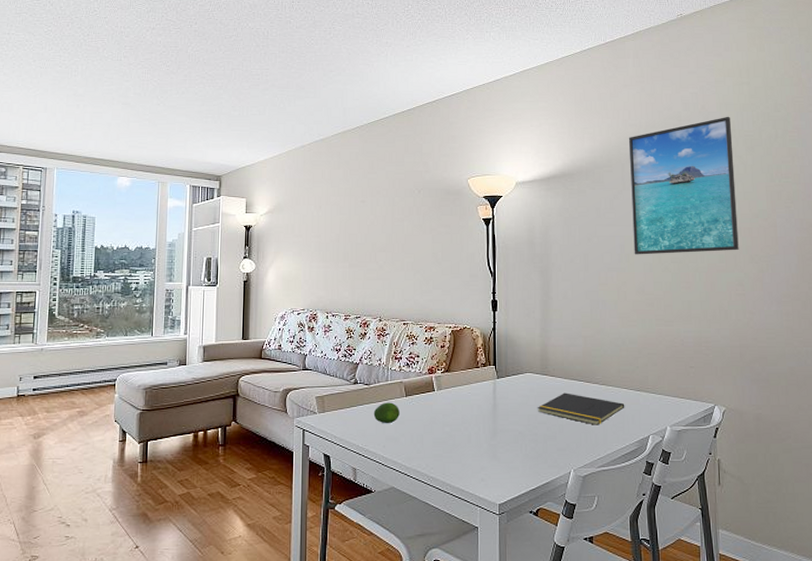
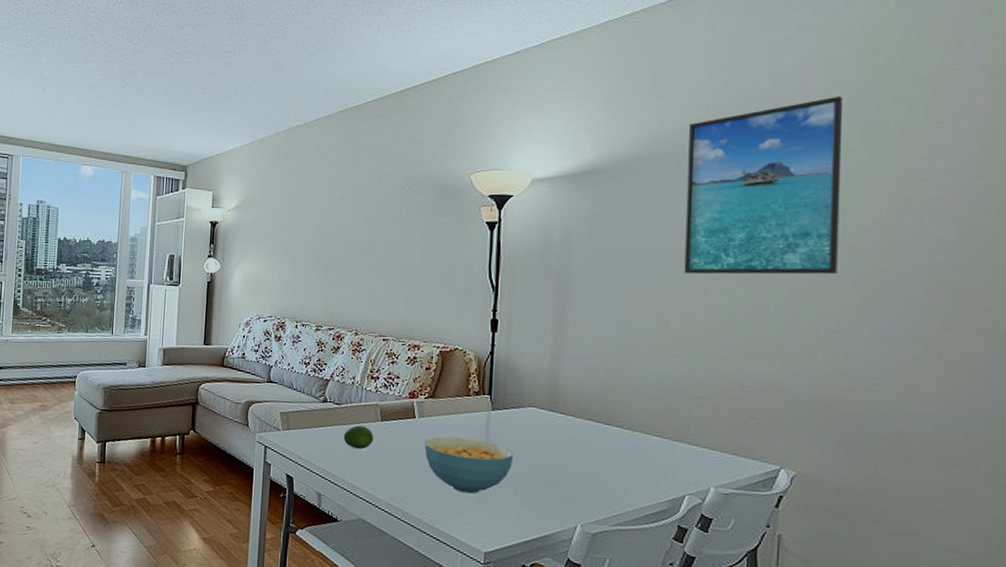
cereal bowl: none [444,405,517,454] -> present [424,437,514,494]
notepad: present [537,393,625,425] -> none [539,434,655,477]

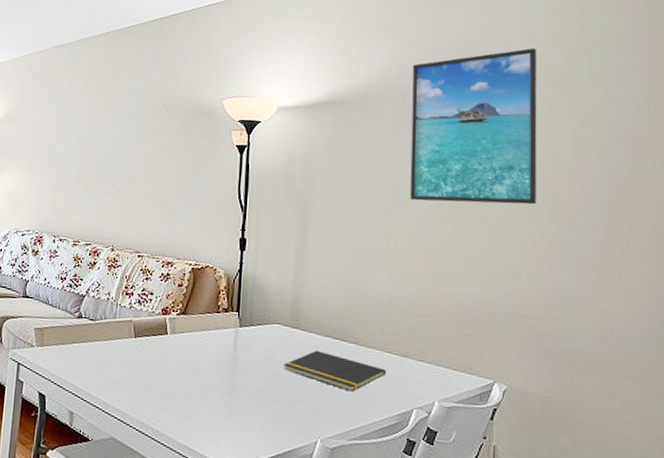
fruit: present [343,425,373,450] -> none [97,341,127,367]
cereal bowl: present [424,437,514,494] -> none [175,353,260,411]
notepad: none [539,434,655,477] -> present [283,350,387,392]

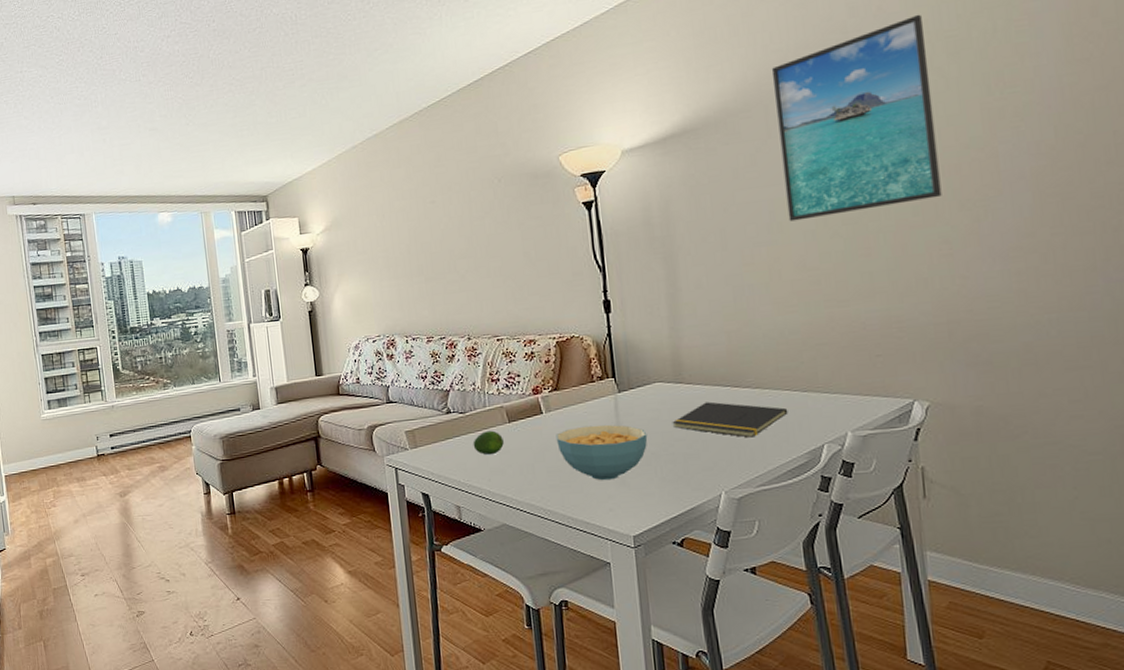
fruit: none [97,341,127,367] -> present [472,430,504,456]
cereal bowl: none [175,353,260,411] -> present [556,424,648,481]

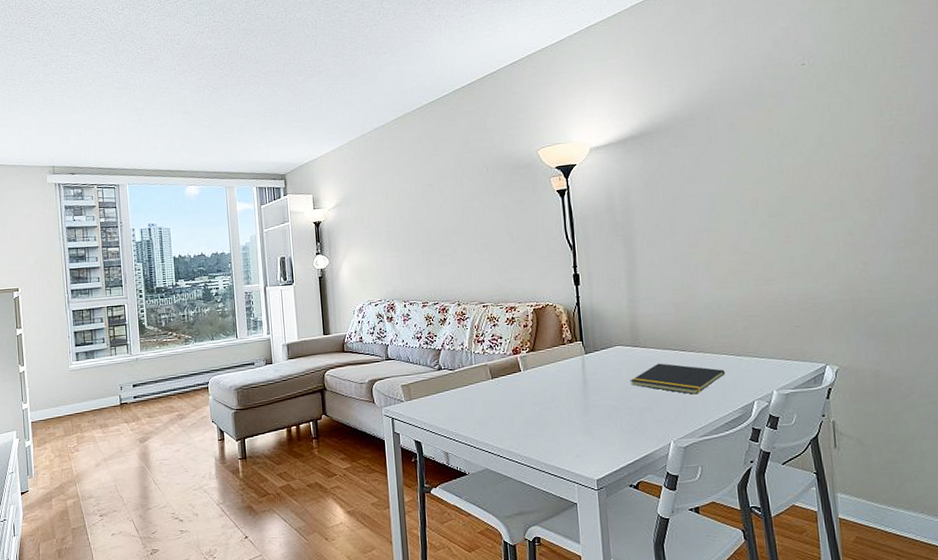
fruit: present [472,430,504,456] -> none [460,385,487,408]
cereal bowl: present [556,424,648,481] -> none [532,381,610,431]
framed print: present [771,14,942,222] -> none [711,48,846,213]

